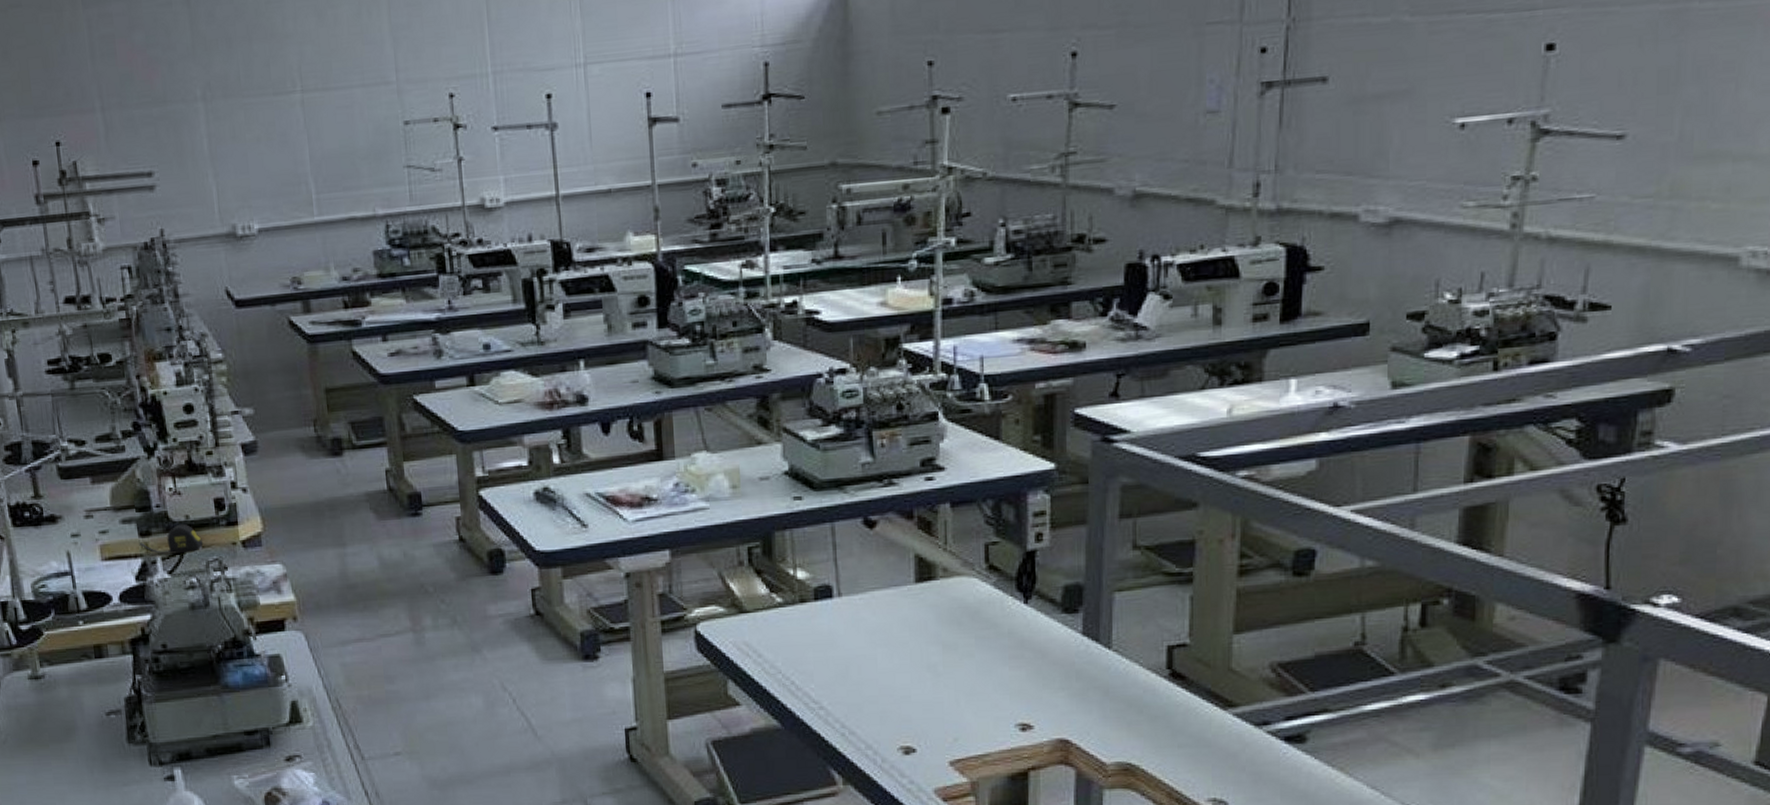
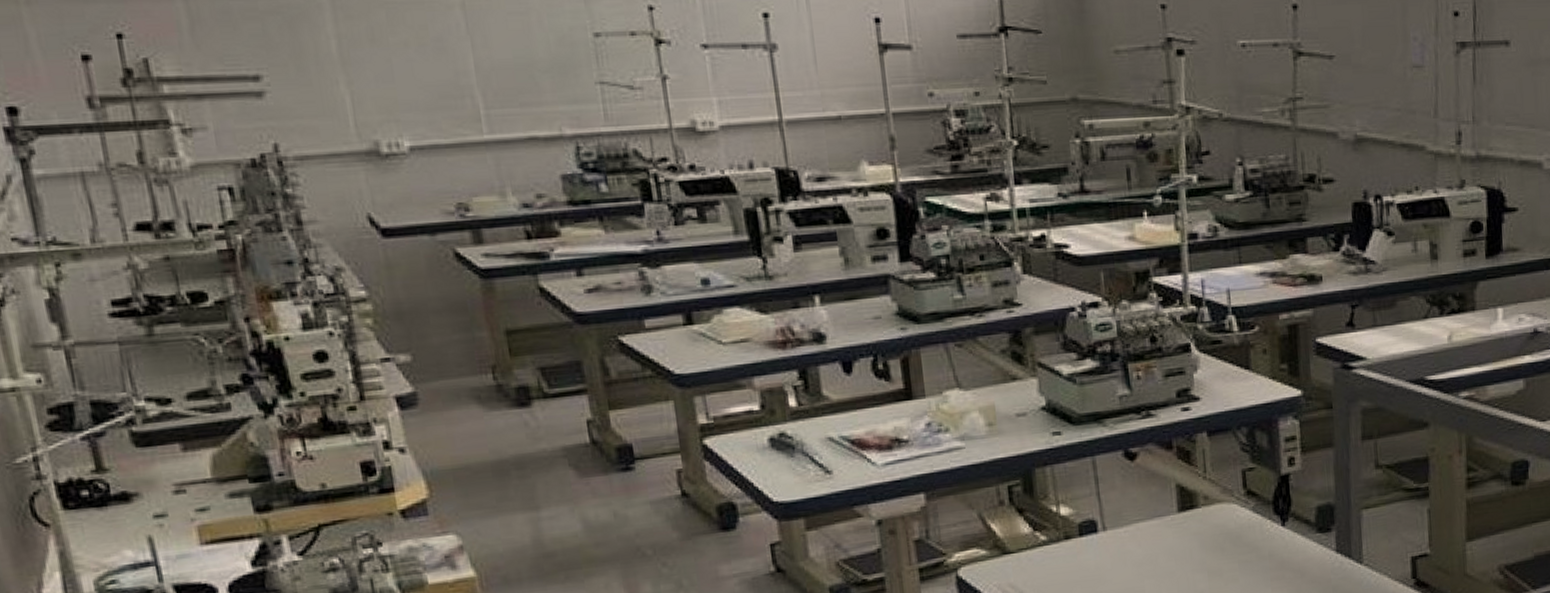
tape measure: present [139,523,204,555] -> none [255,494,348,533]

